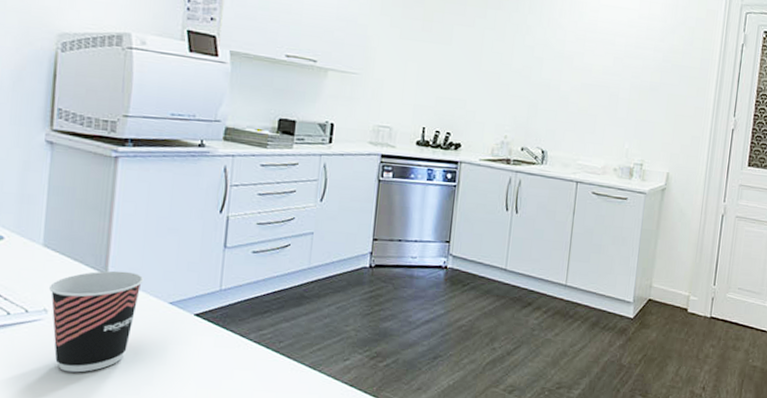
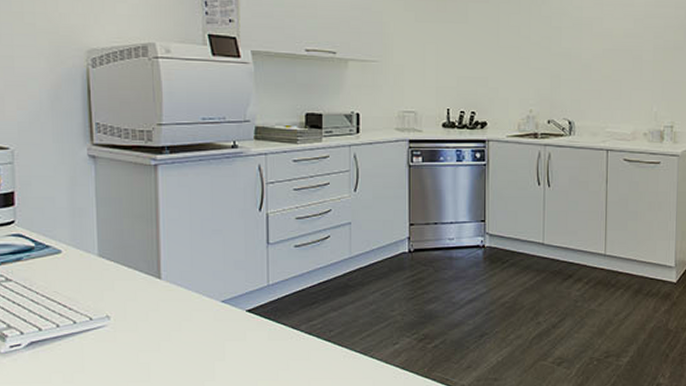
cup: present [48,270,144,373] -> none [108,274,195,374]

